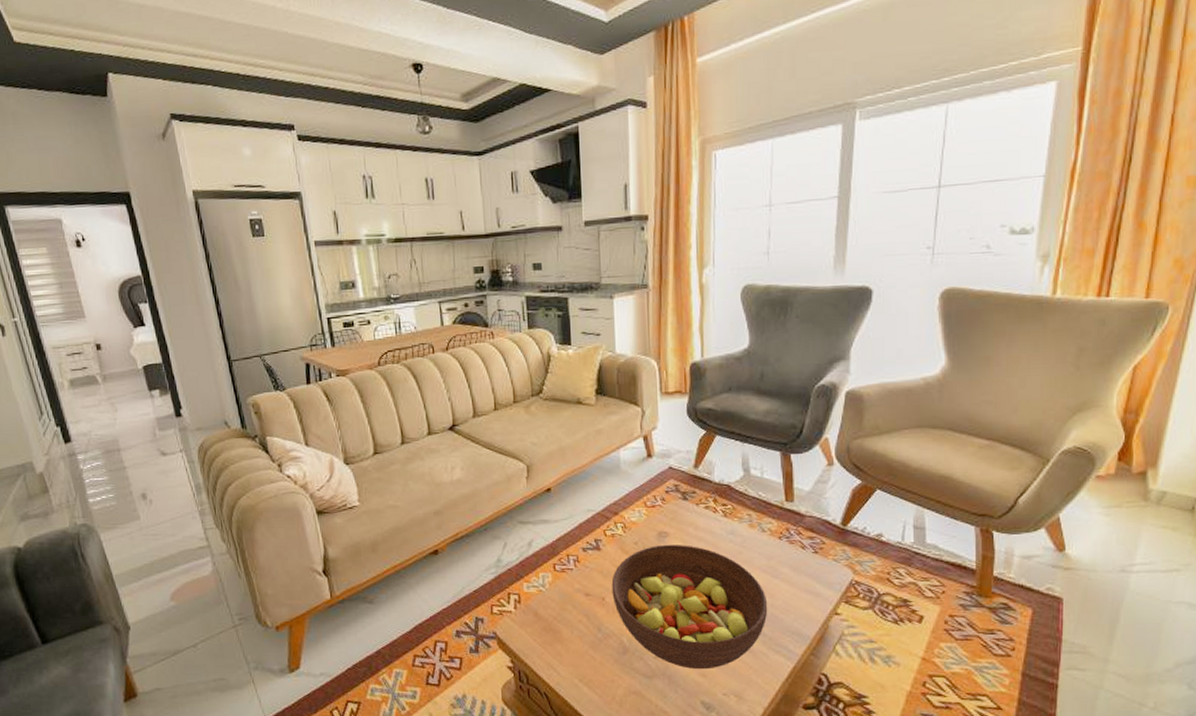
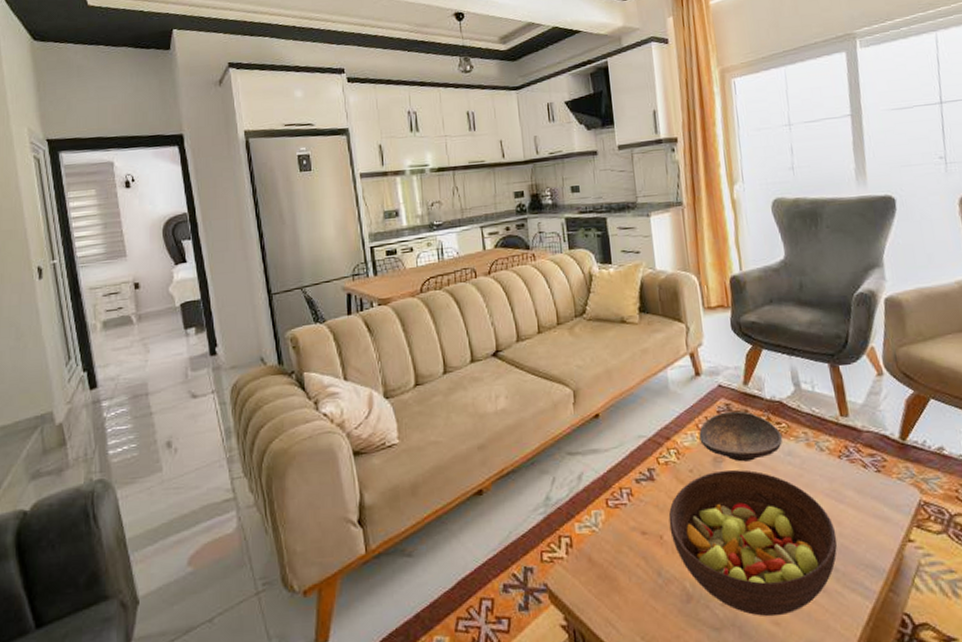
decorative bowl: none [646,491,727,538] -> present [699,410,783,462]

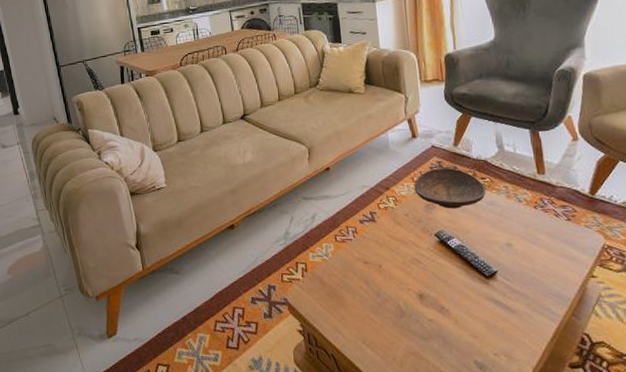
fruit bowl: present [668,470,838,617] -> none [386,215,530,331]

